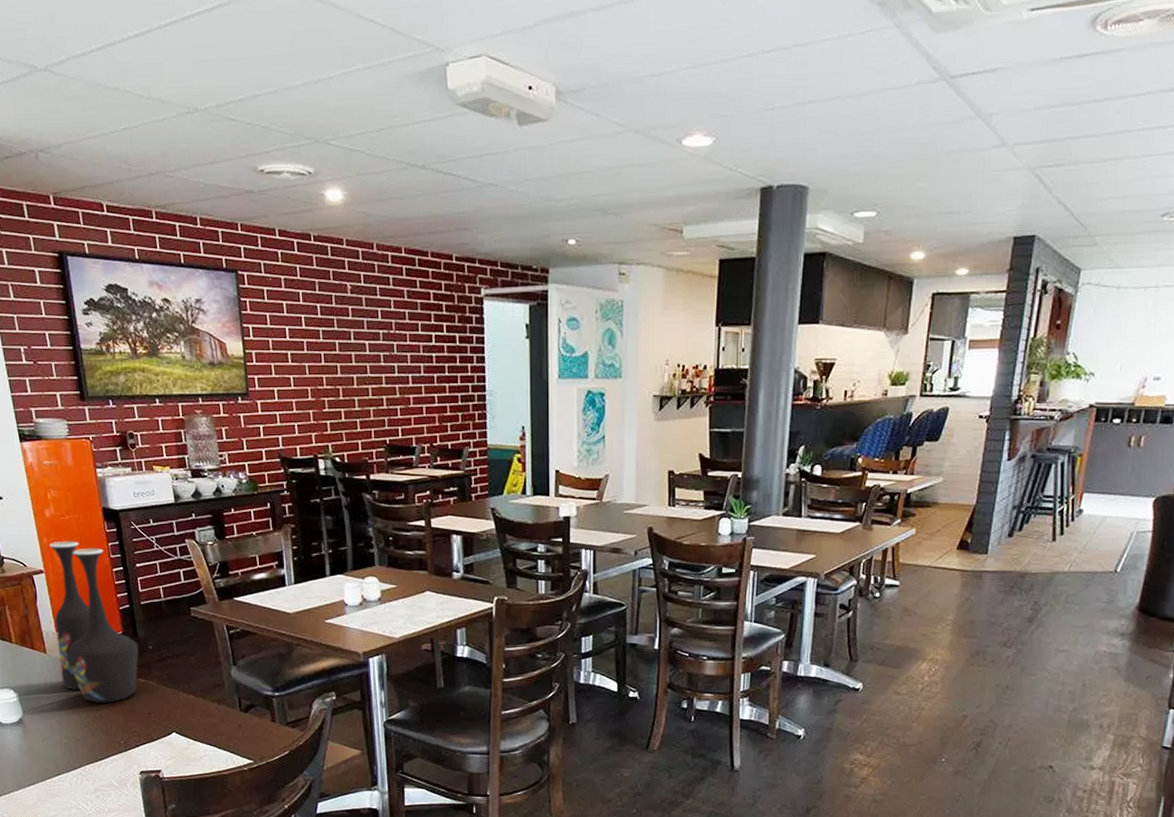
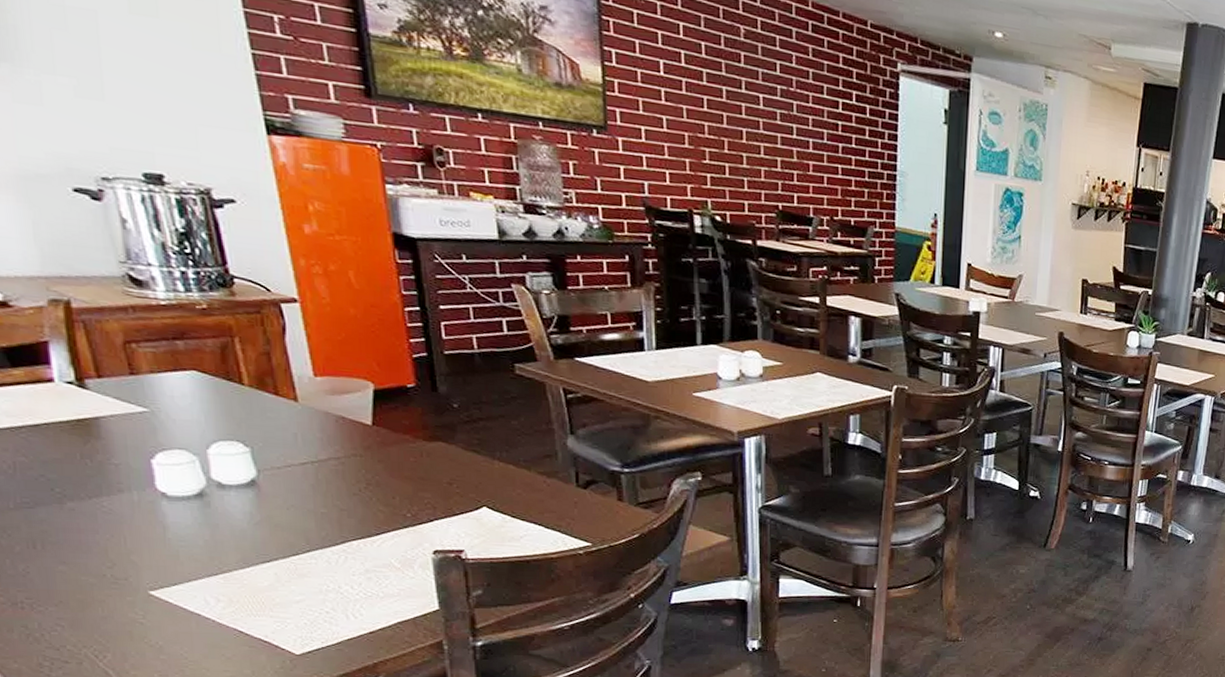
vase: present [48,540,139,703] -> none [307,265,439,468]

